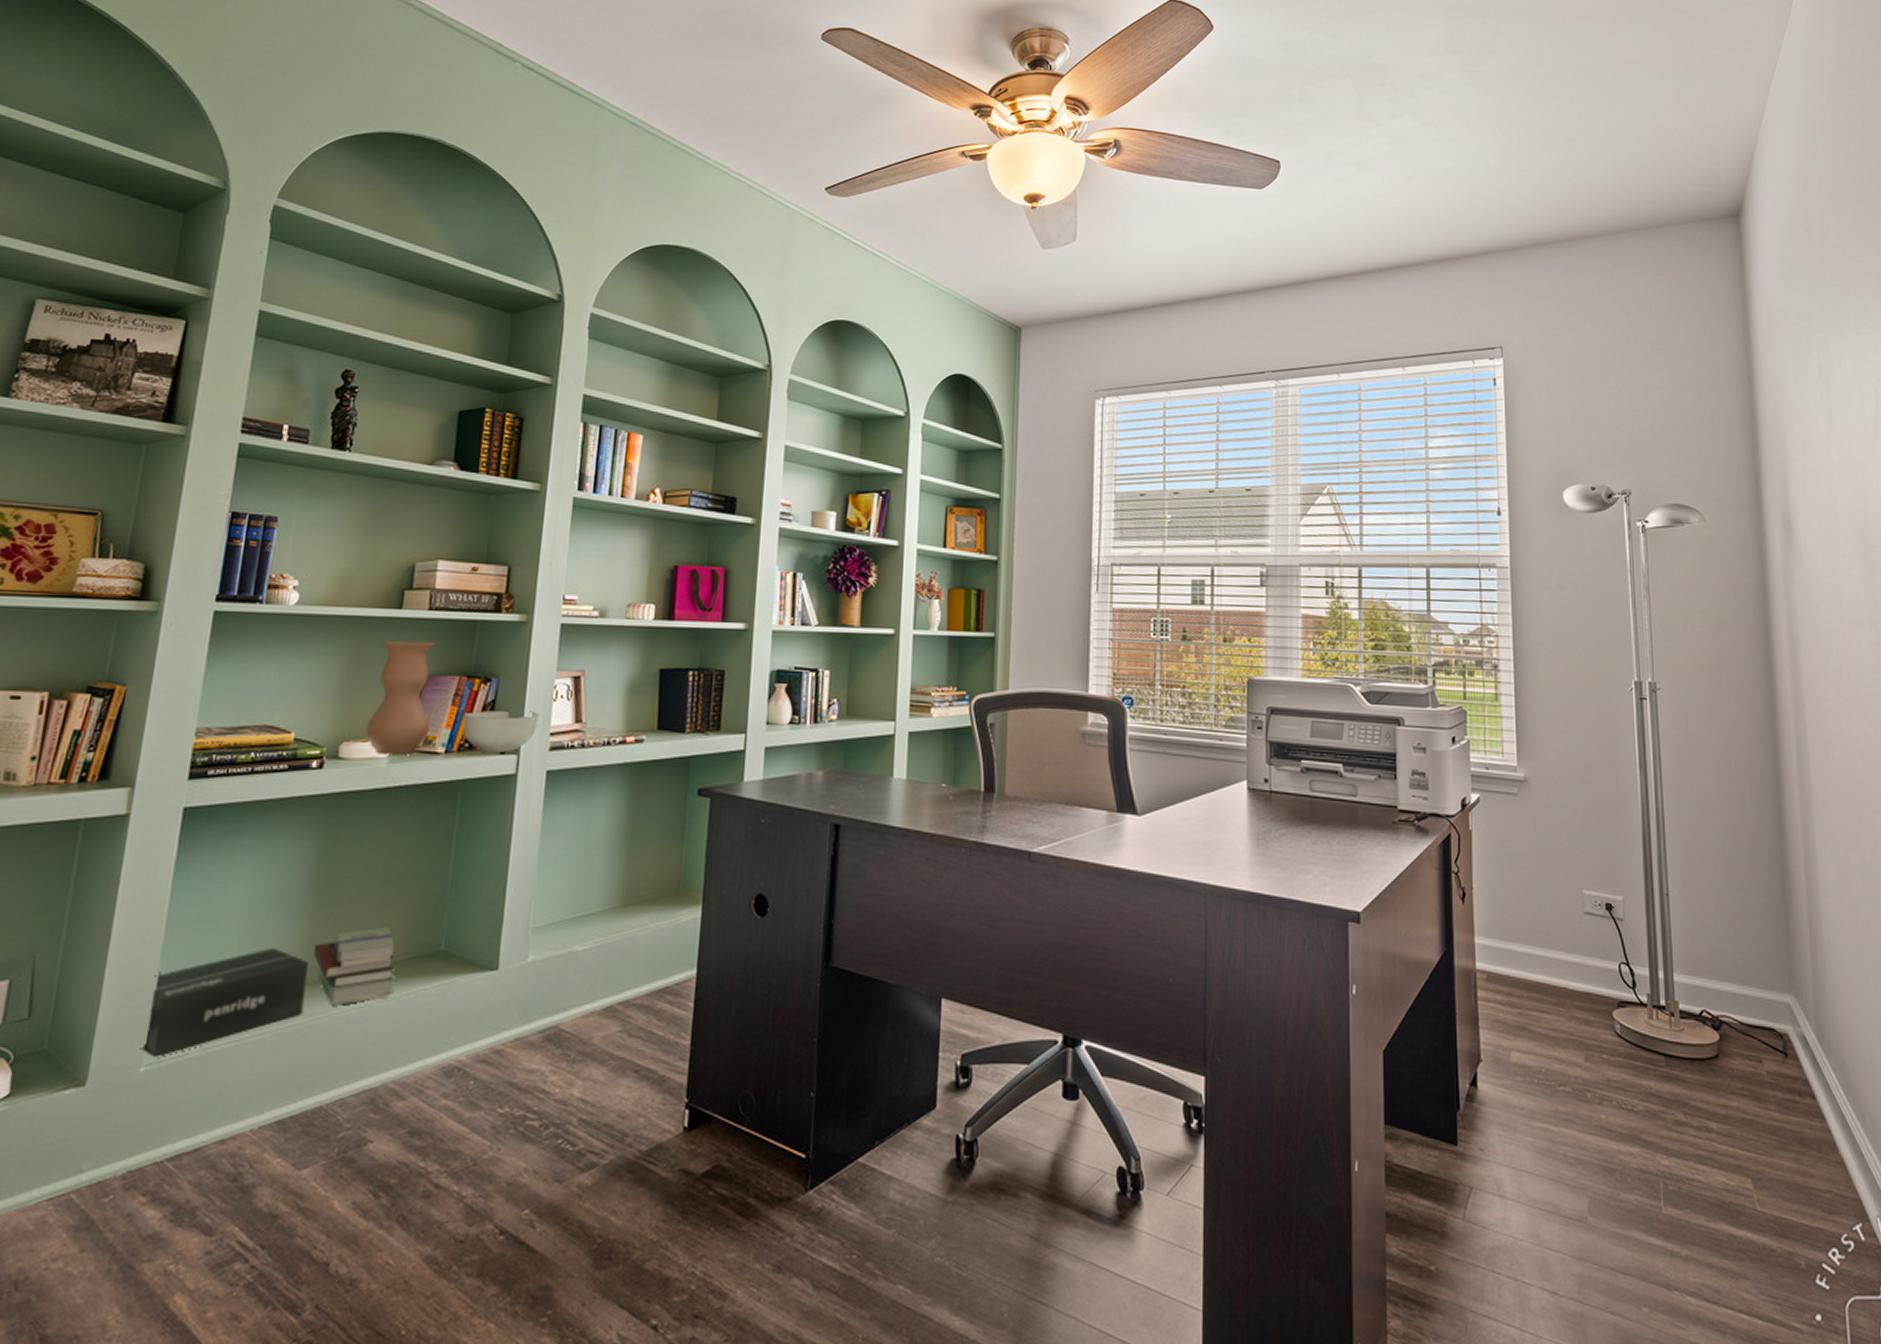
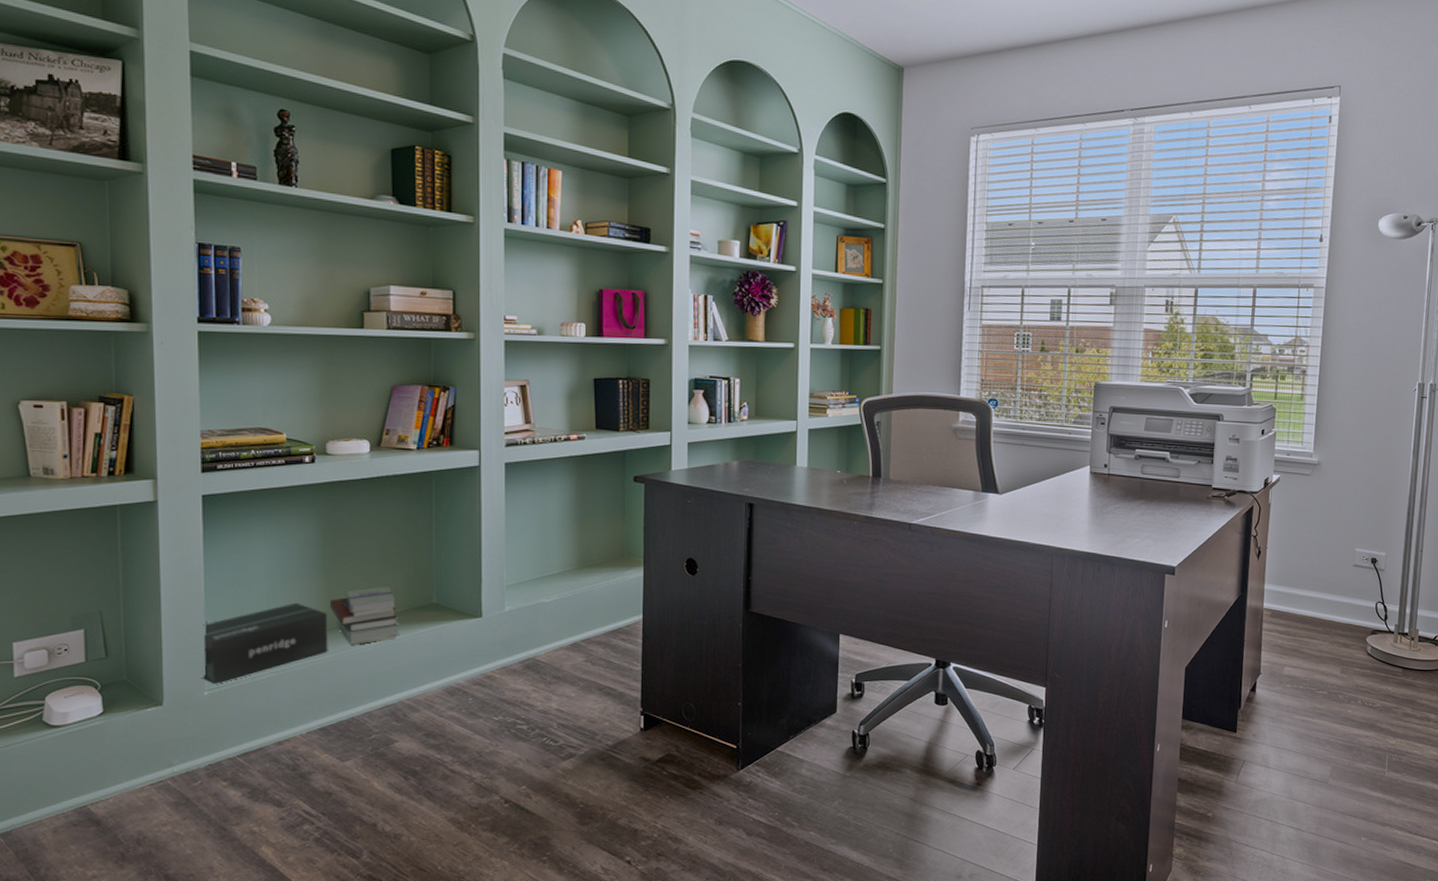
vase: present [365,640,436,756] -> none [346,355,402,452]
bowl: present [462,710,539,754] -> none [428,413,494,450]

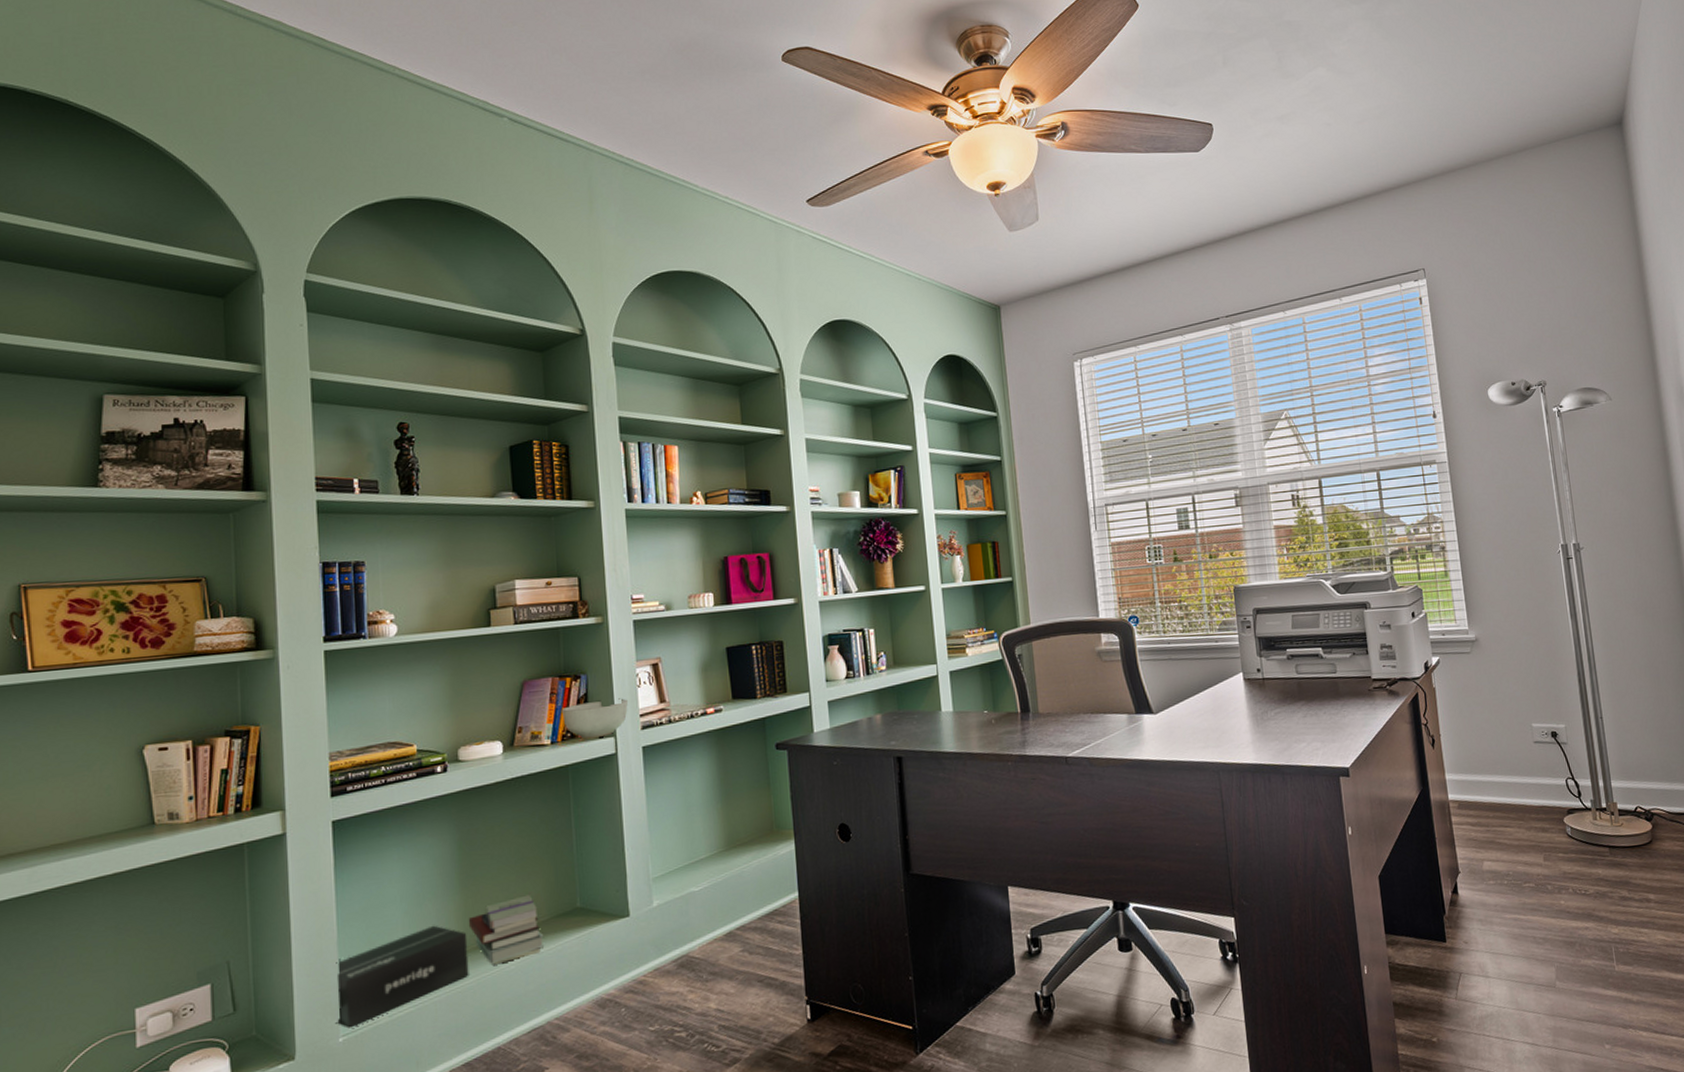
bowl: none [428,413,494,450] -> present [561,699,628,739]

